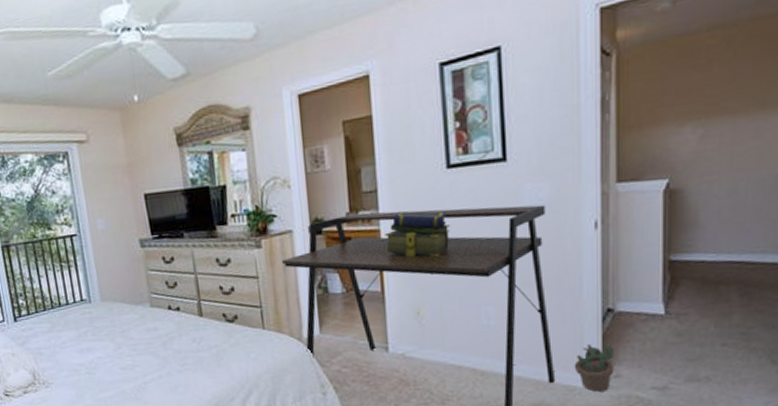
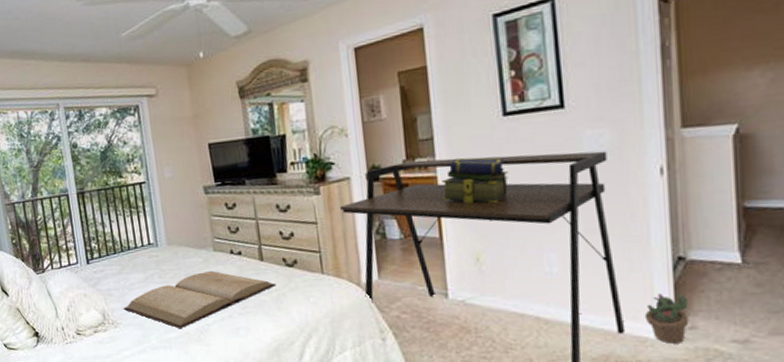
book: none [55,327,216,388] -> present [123,270,276,329]

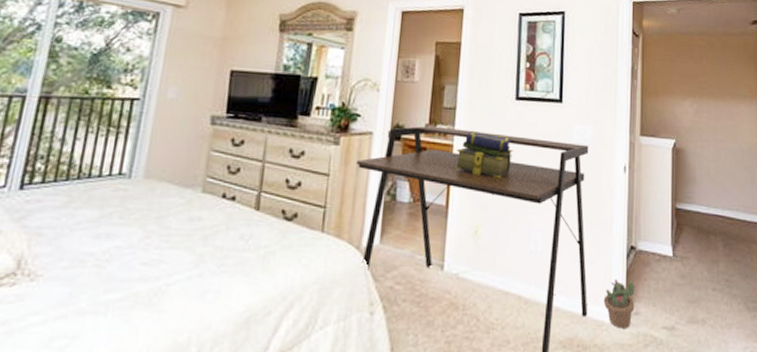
book: present [123,270,276,329] -> none [53,215,267,288]

